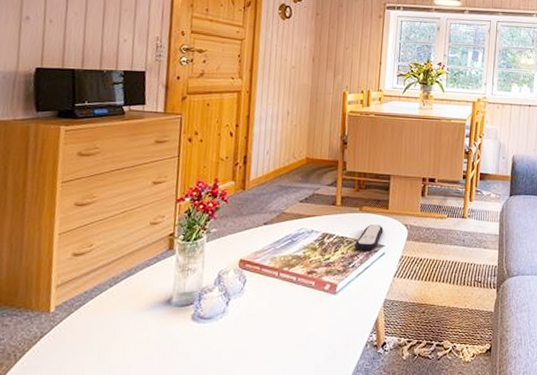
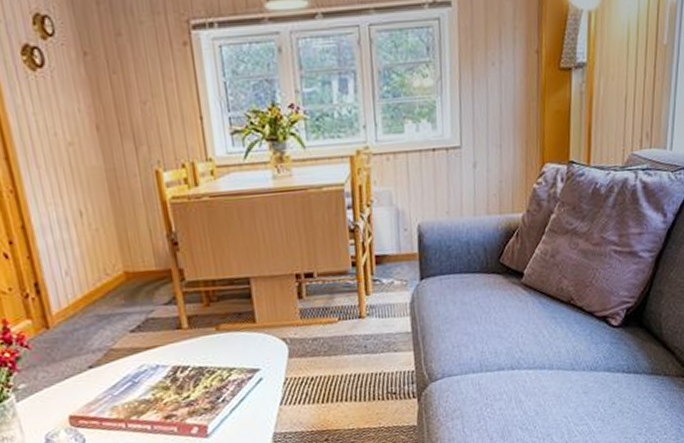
remote control: present [355,225,384,250] -> none [219,344,255,380]

